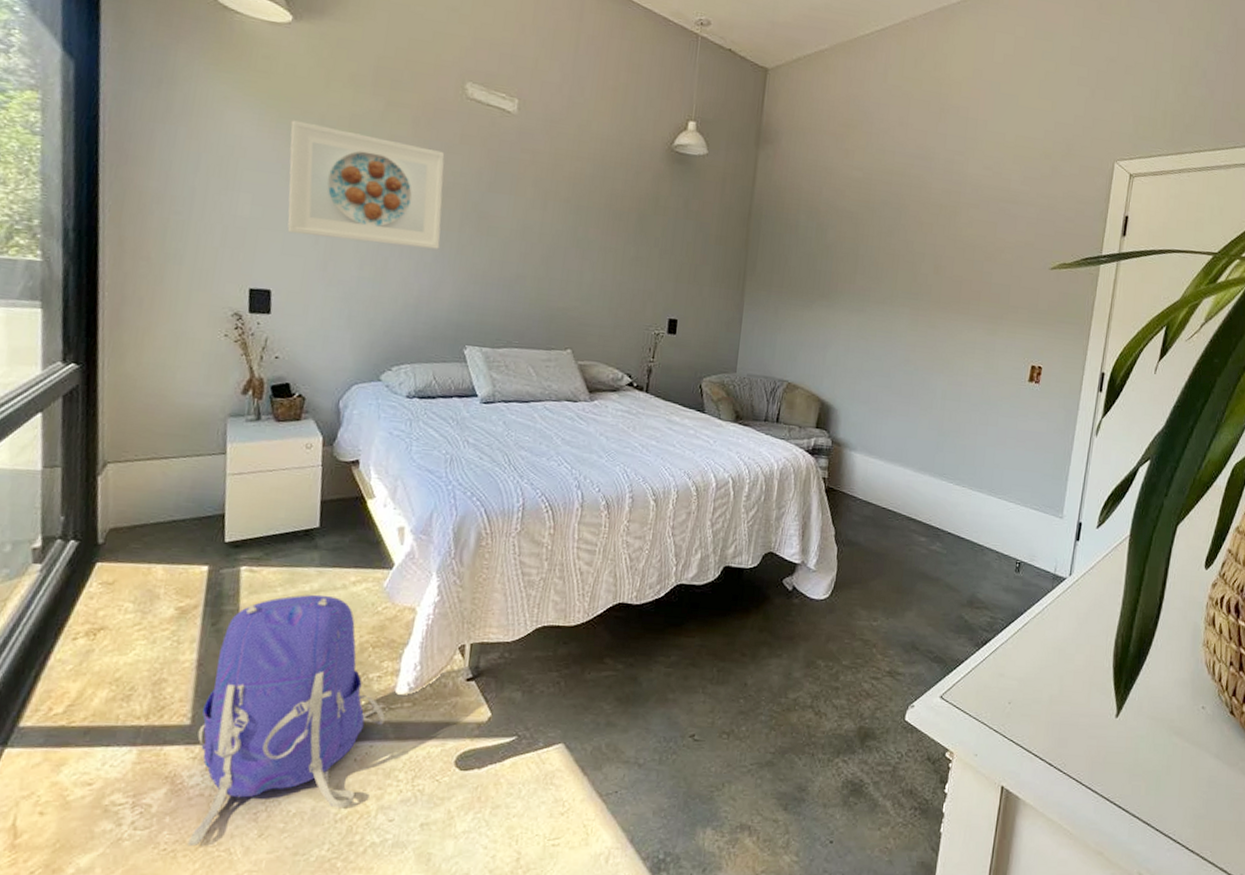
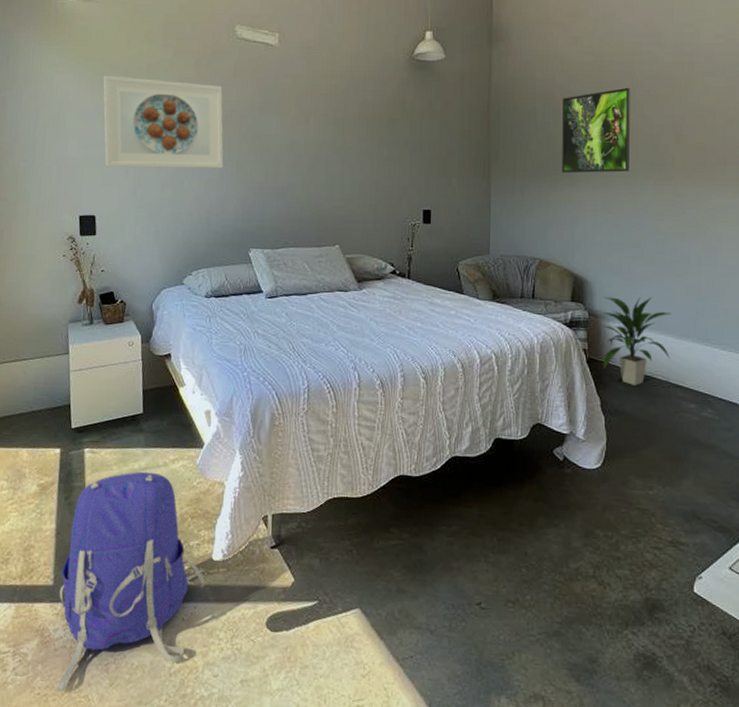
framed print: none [819,209,897,298] -> present [562,87,631,174]
indoor plant: none [840,425,912,517] -> present [600,297,671,386]

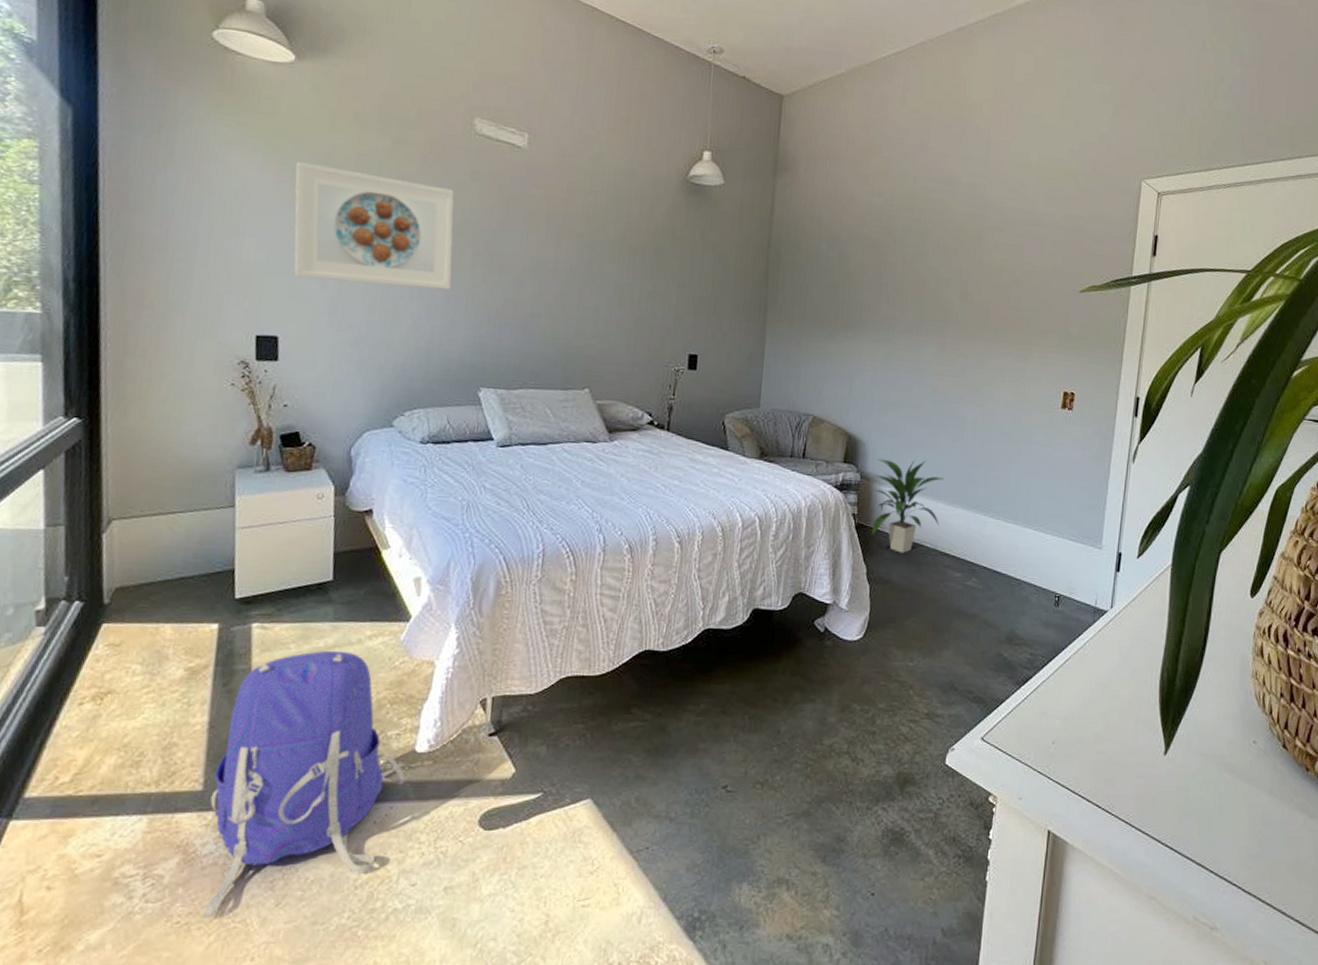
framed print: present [562,87,631,174] -> none [843,236,920,327]

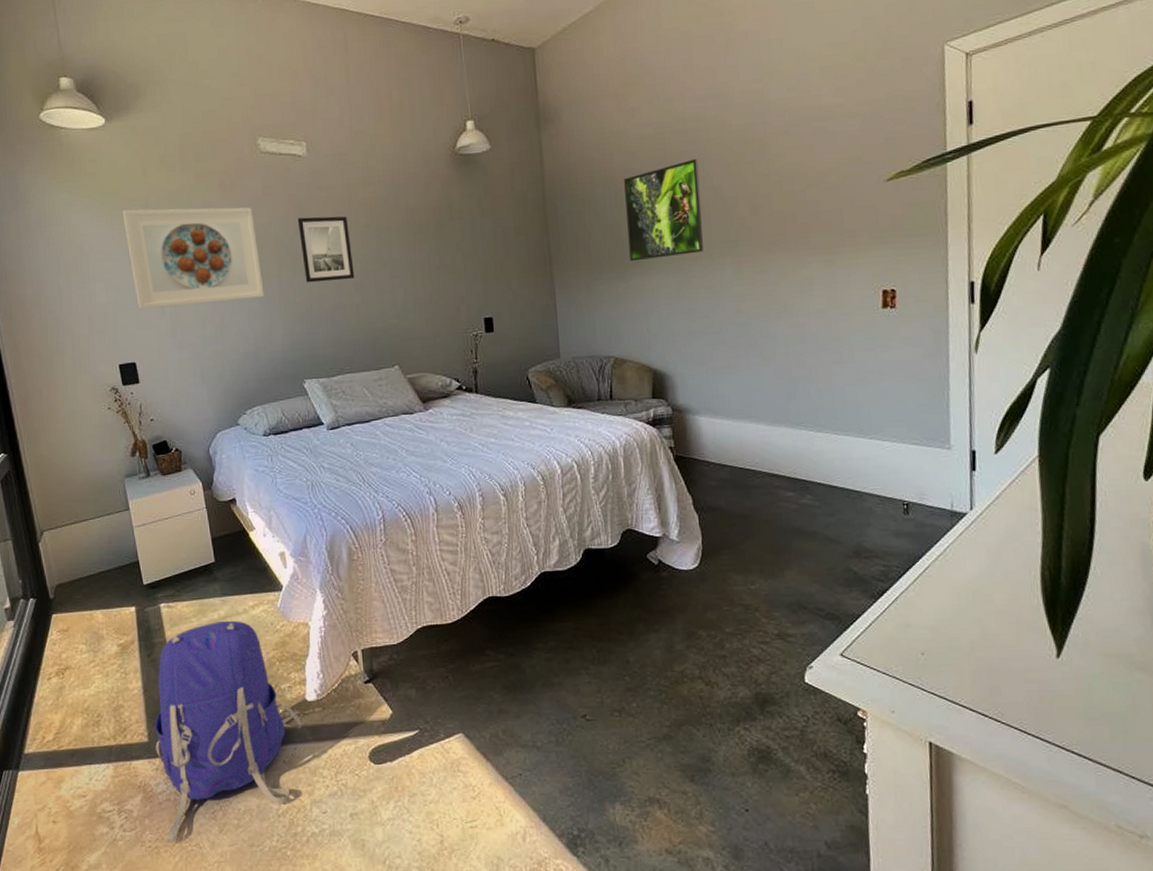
wall art: none [501,212,561,289] -> present [297,216,355,283]
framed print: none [843,236,920,327] -> present [624,158,703,262]
indoor plant: present [871,459,944,553] -> none [684,385,763,480]

